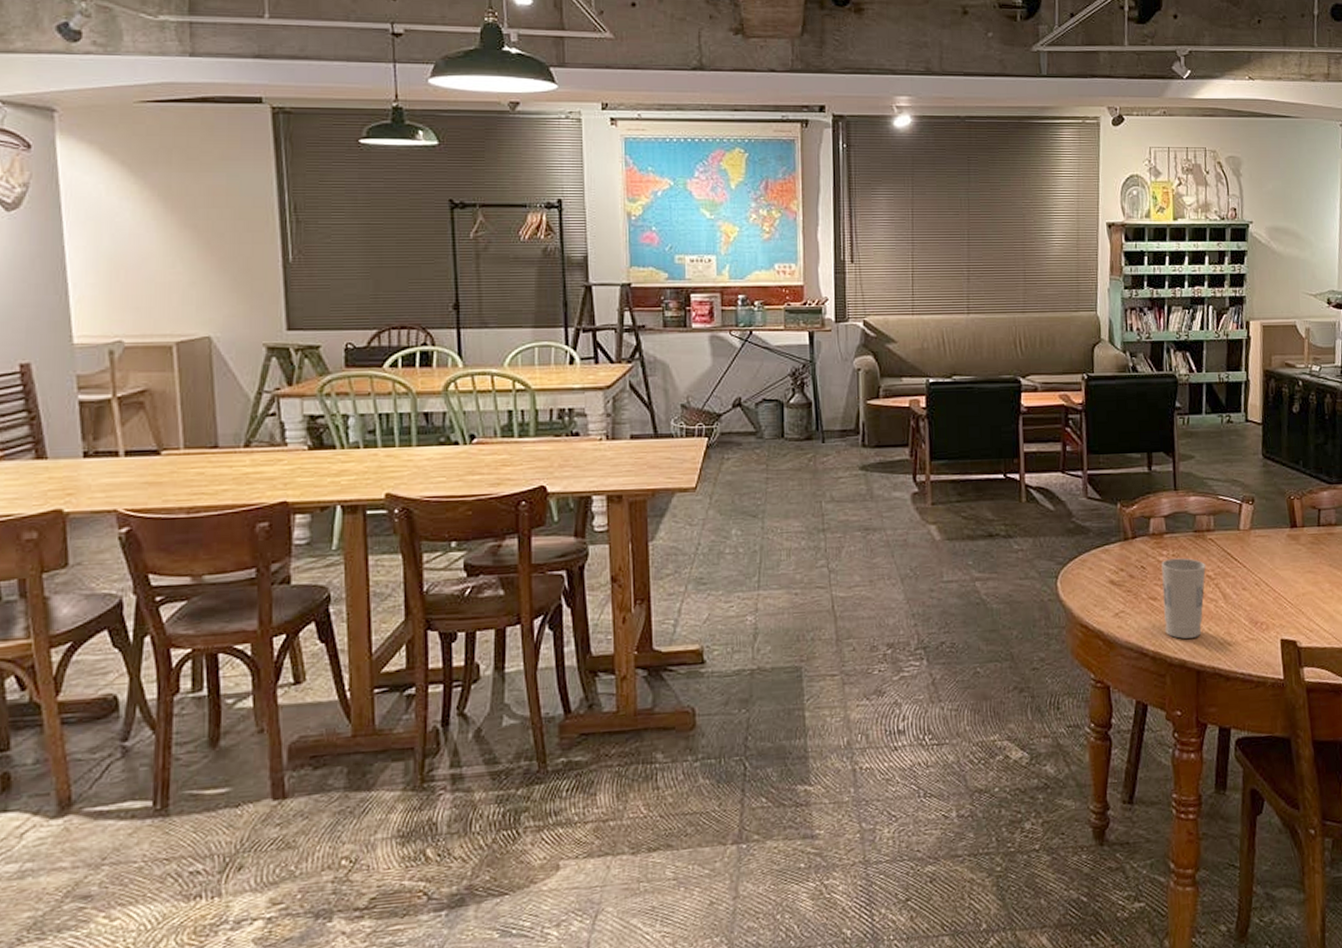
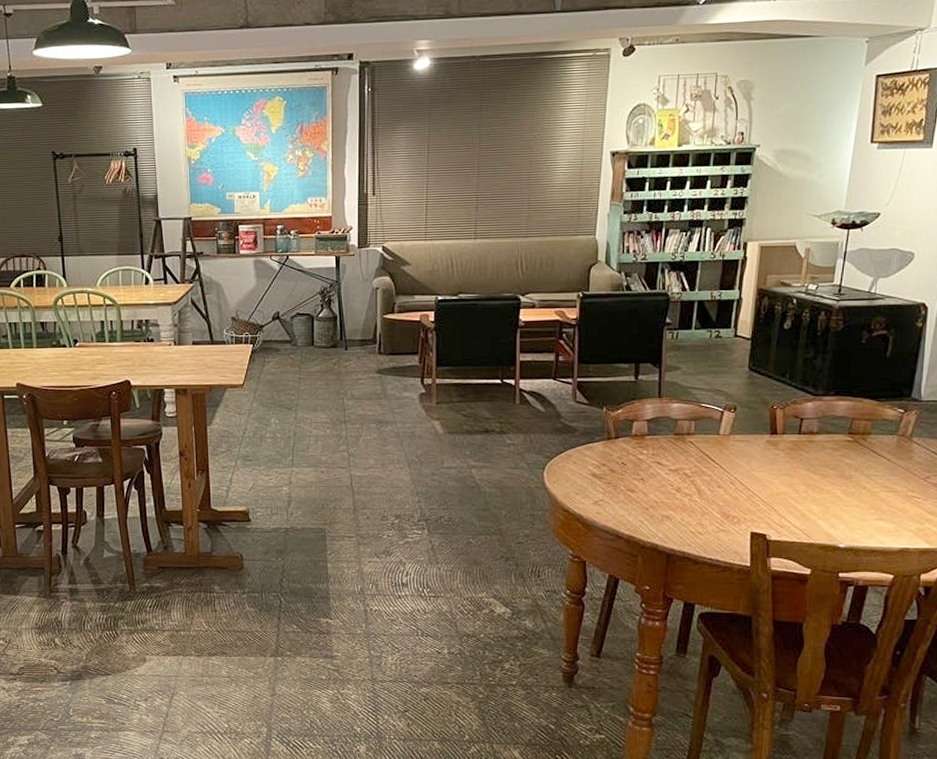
cup: present [1161,558,1206,639] -> none [640,457,683,526]

